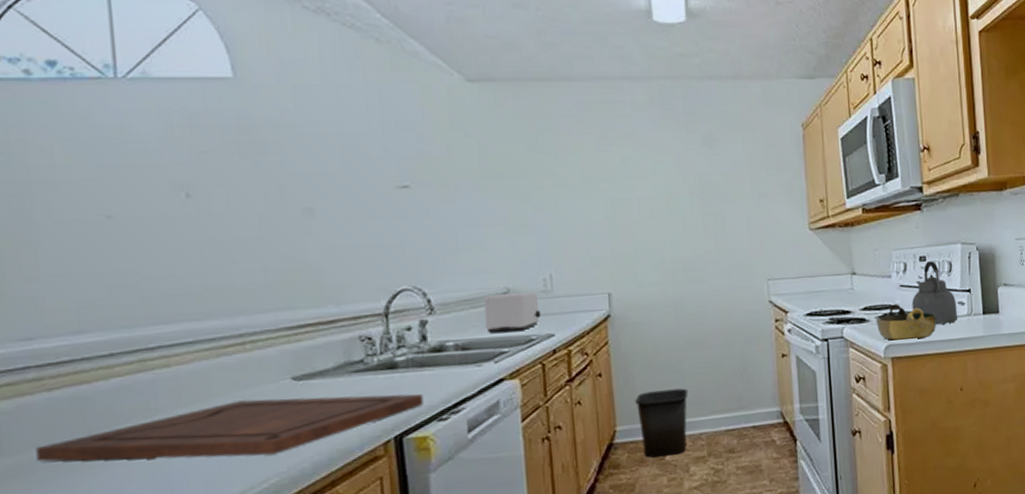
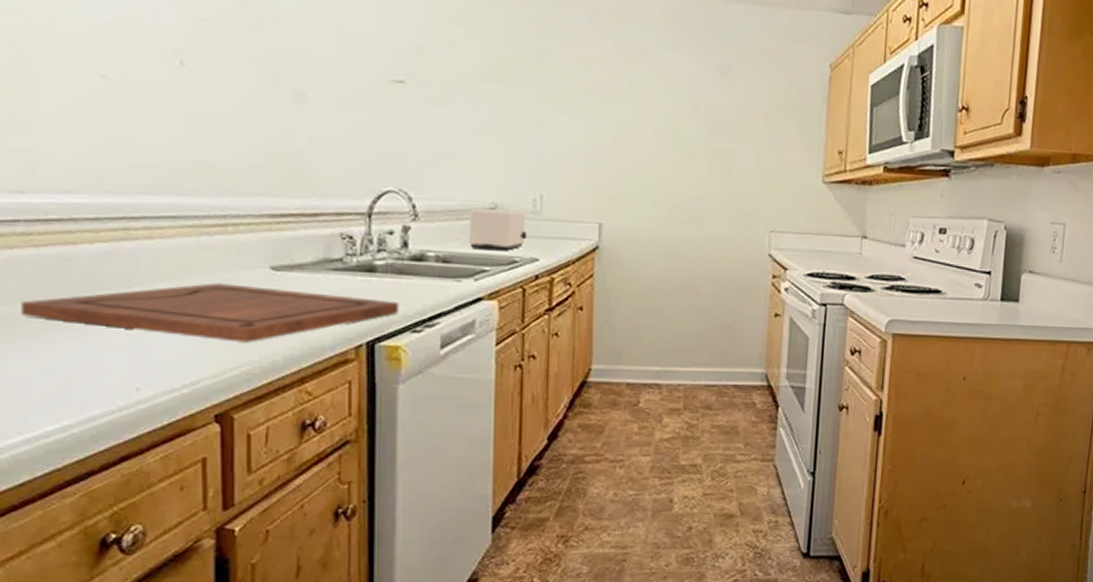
waste bin: present [635,388,689,458] -> none [614,333,671,403]
cooking pot: present [876,304,937,341] -> none [881,276,949,318]
kettle: present [912,261,958,325] -> none [923,235,973,306]

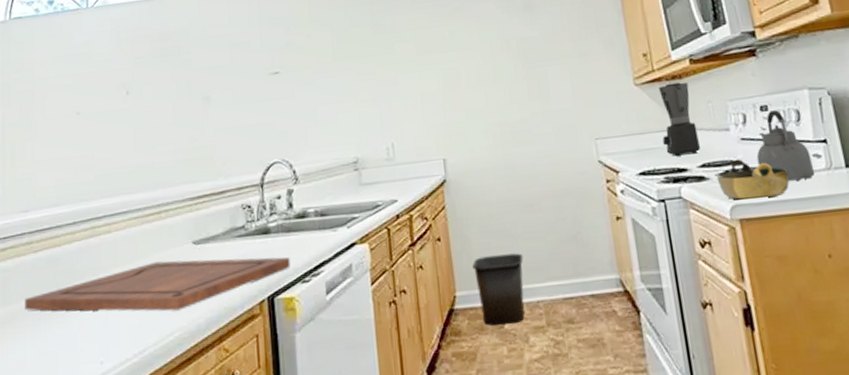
toaster: present [469,208,528,251] -> none [338,159,386,200]
waste bin: none [614,333,671,403] -> present [472,253,525,326]
blender: none [838,188,877,264] -> present [659,82,701,156]
cooking pot: none [881,276,949,318] -> present [716,159,790,200]
kettle: none [923,235,973,306] -> present [756,110,816,181]

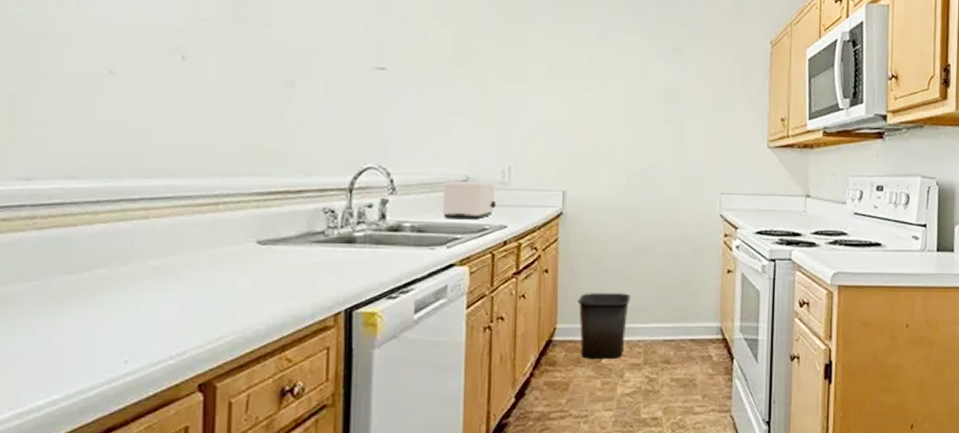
cutting board: present [25,257,290,312] -> none [21,258,376,313]
toaster: none [338,159,386,200] -> present [443,180,497,220]
blender: present [659,82,701,156] -> none [784,151,818,221]
cooking pot: present [716,159,790,200] -> none [826,231,889,270]
kettle: present [756,110,816,181] -> none [864,191,911,257]

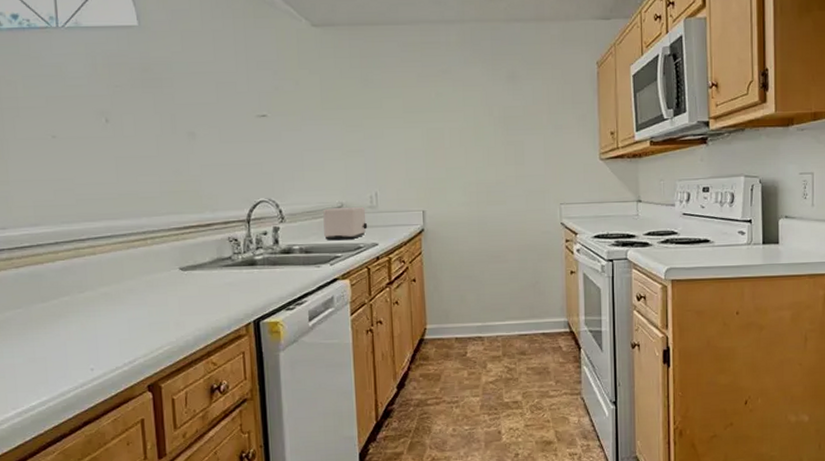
waste bin: present [578,293,631,359] -> none [442,296,488,354]

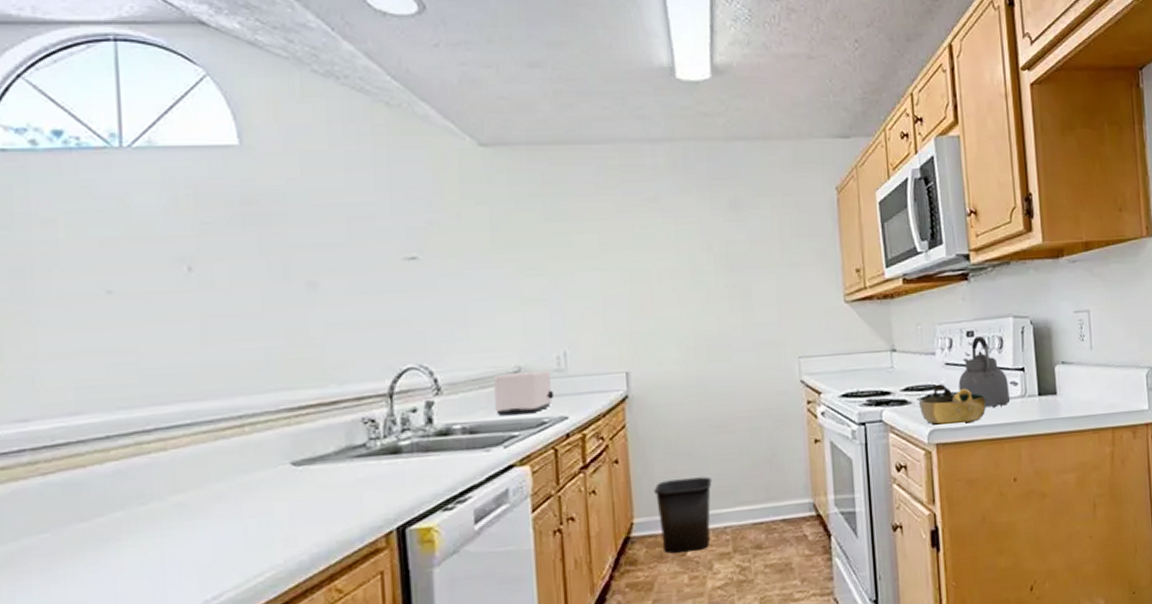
waste bin: none [442,296,488,354] -> present [654,476,712,554]
cooking pot: none [658,230,717,265] -> present [918,384,987,425]
kettle: none [693,192,738,252] -> present [958,336,1011,407]

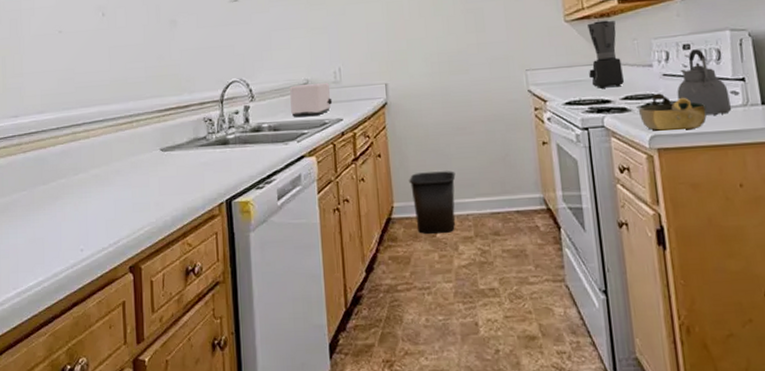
blender: none [869,302,906,379] -> present [587,20,625,89]

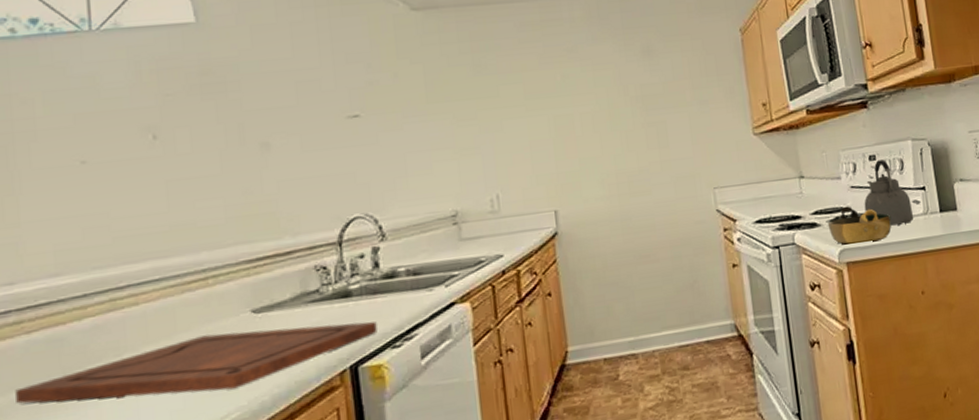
cutting board: none [16,164,246,209] -> present [15,321,377,405]
toaster: present [290,82,333,117] -> none [433,212,490,256]
waste bin: present [409,171,456,234] -> none [585,304,640,379]
blender: present [587,20,625,89] -> none [777,132,815,204]

